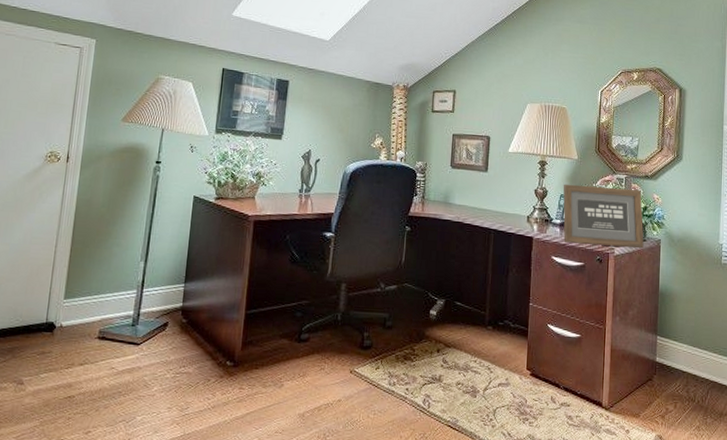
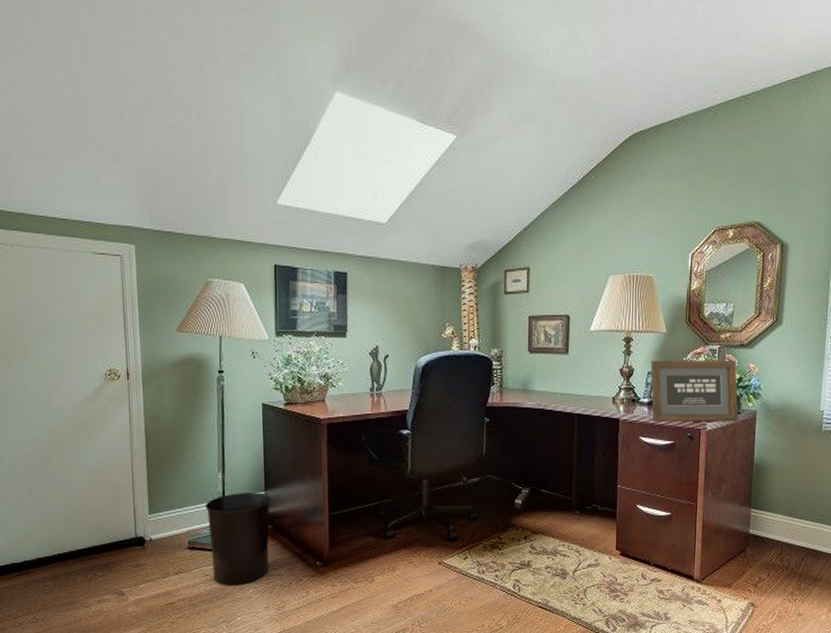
waste bin: none [119,283,190,381] -> present [205,493,272,585]

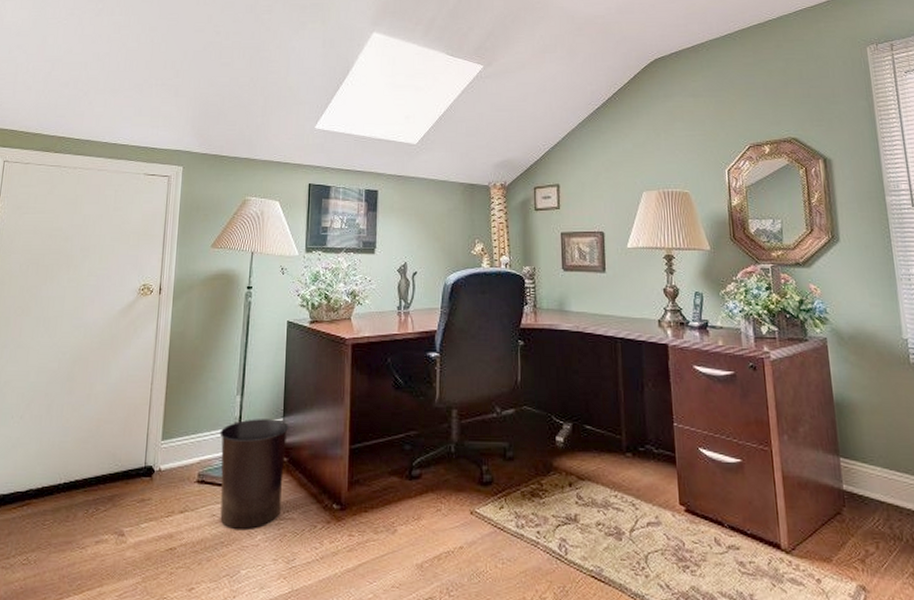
picture frame: present [650,360,738,422] -> none [696,279,806,351]

